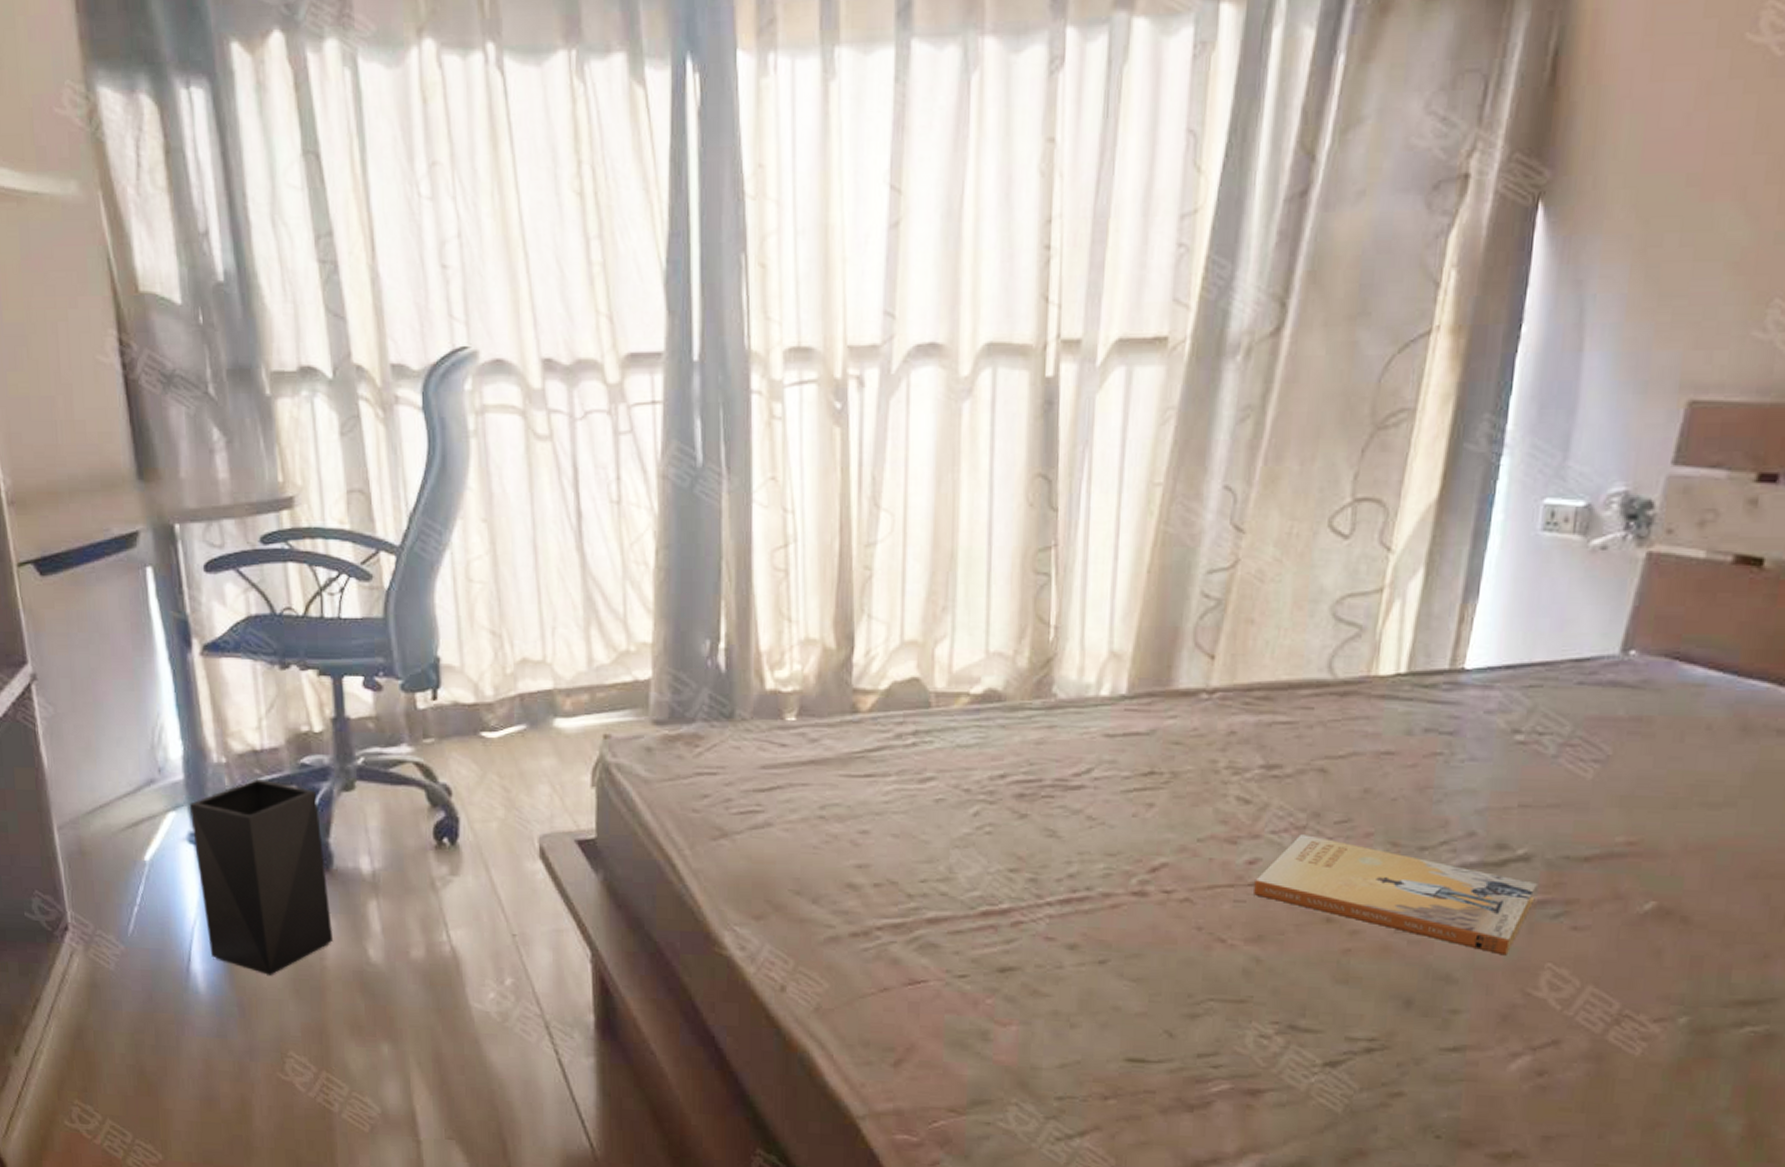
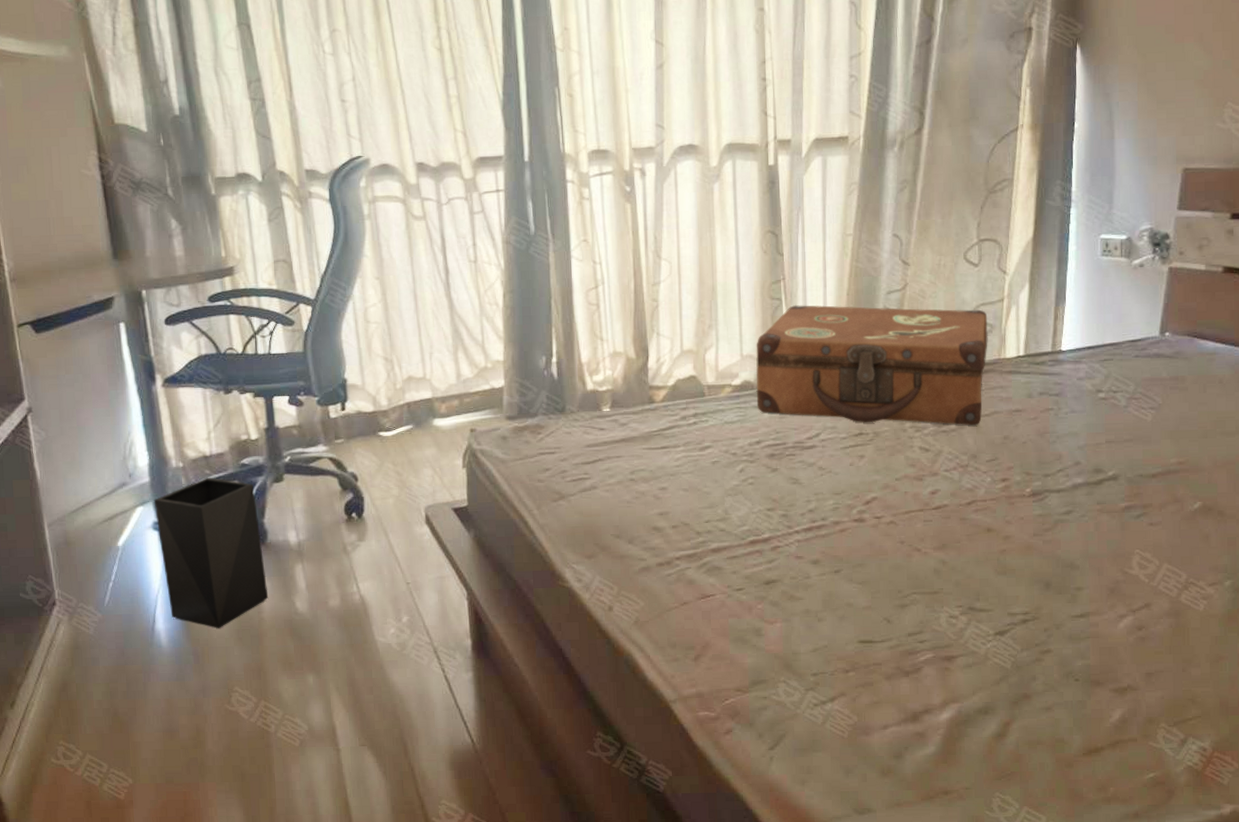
suitcase: none [1004,584,1356,770] -> present [756,305,988,425]
book: present [1254,834,1537,956] -> none [937,471,1123,547]

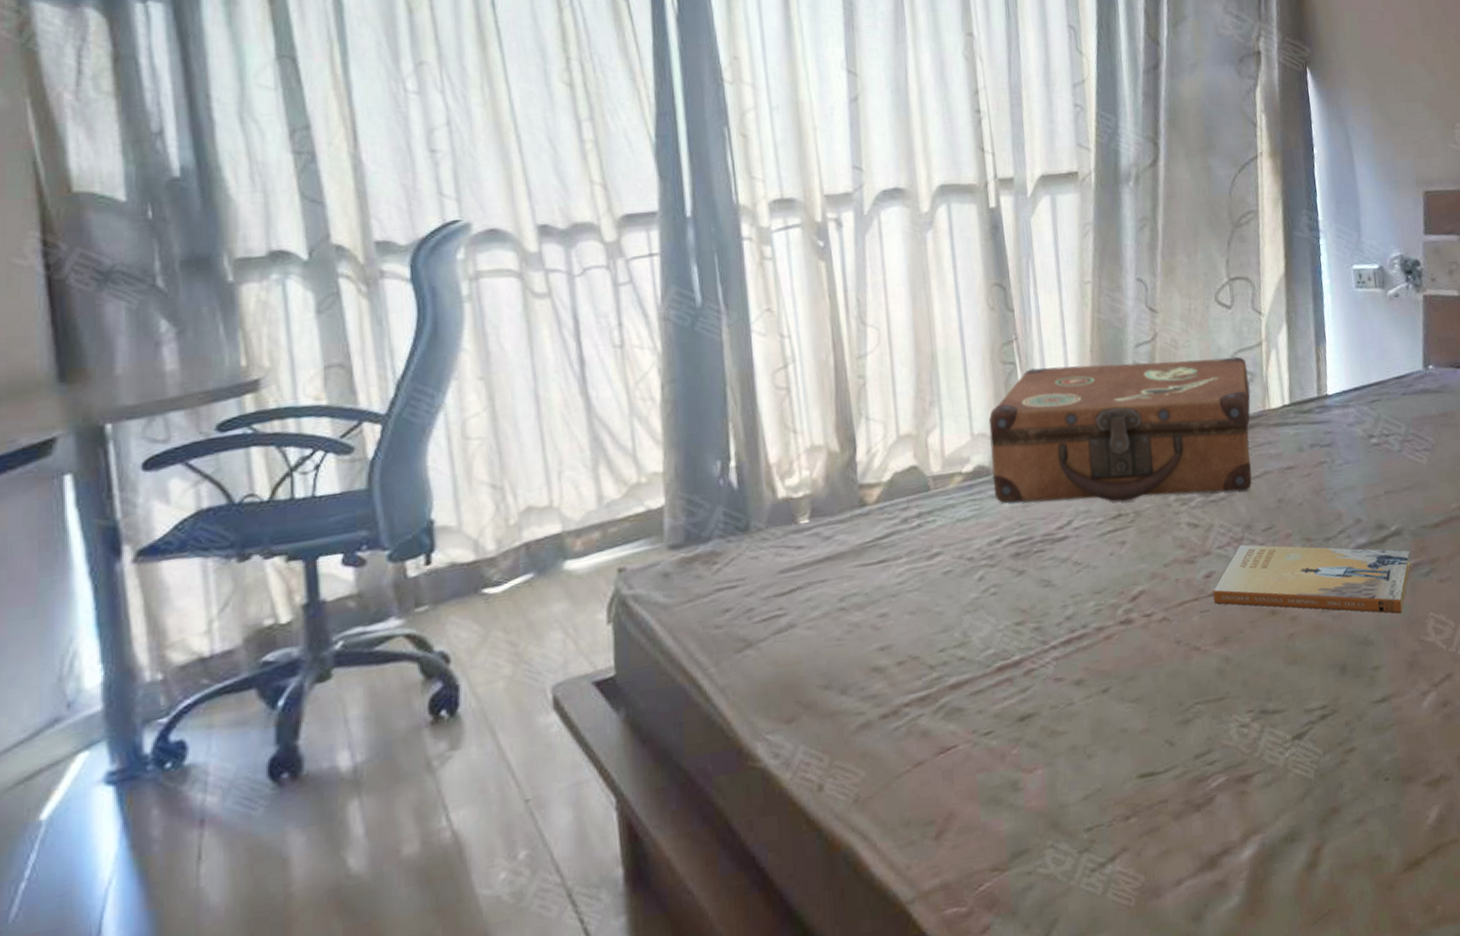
trash bin: present [153,477,269,628] -> none [108,689,302,924]
book: none [937,471,1123,547] -> present [1213,544,1411,614]

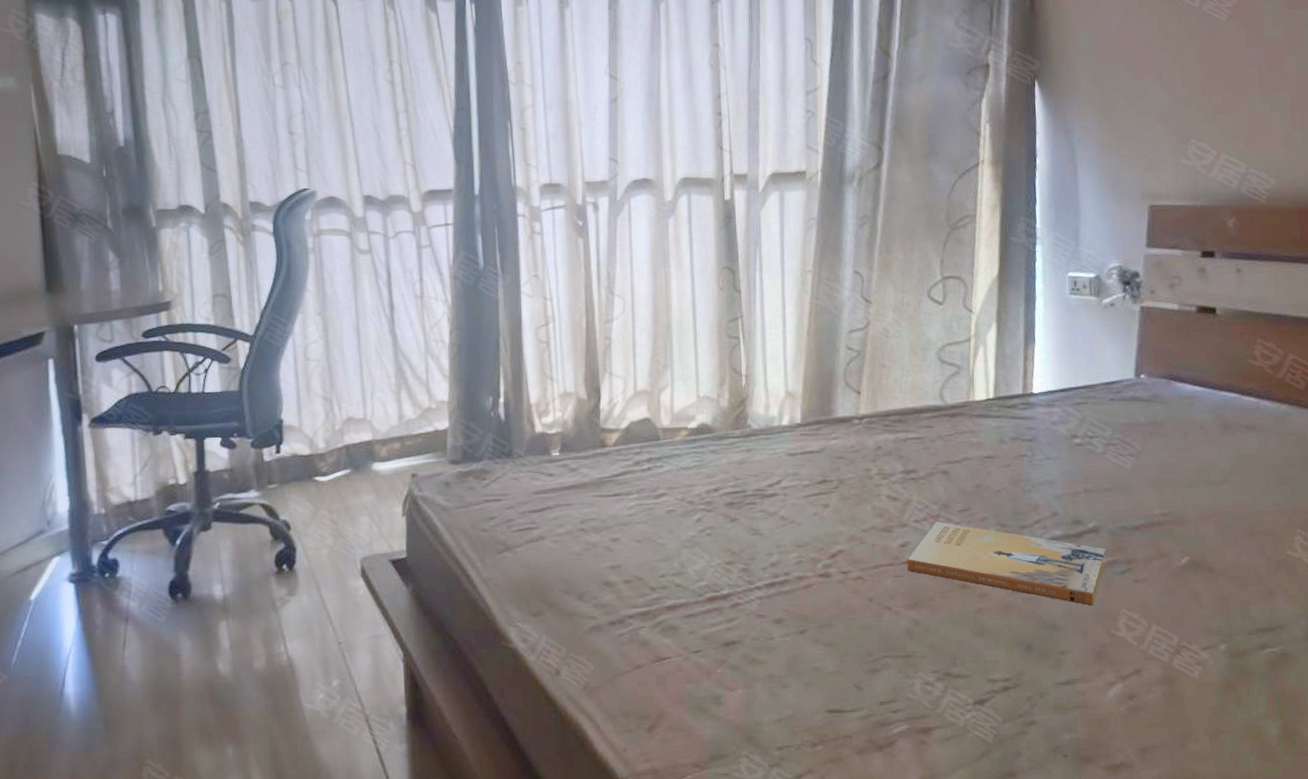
suitcase: present [988,356,1252,503] -> none [713,344,956,472]

